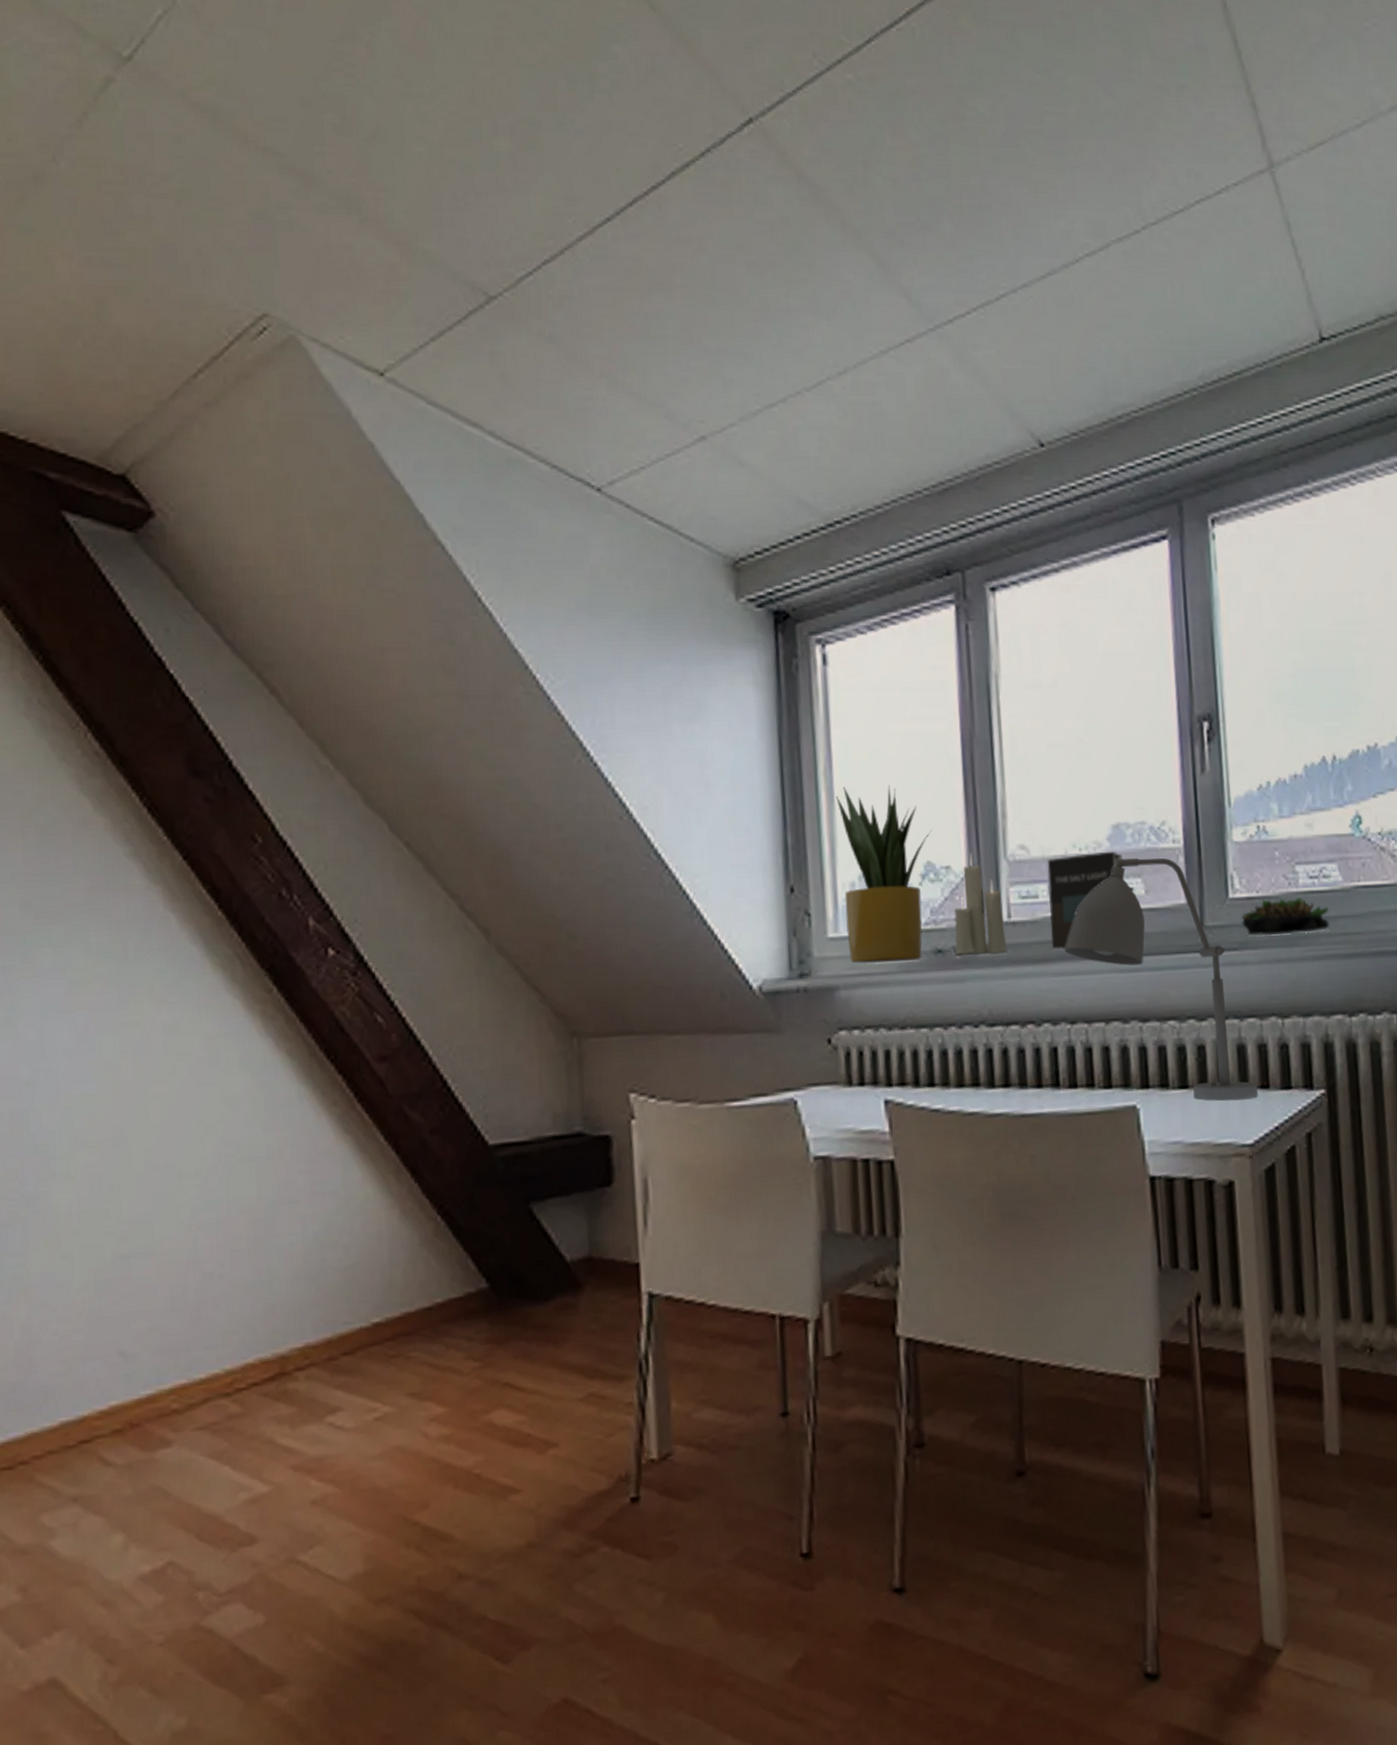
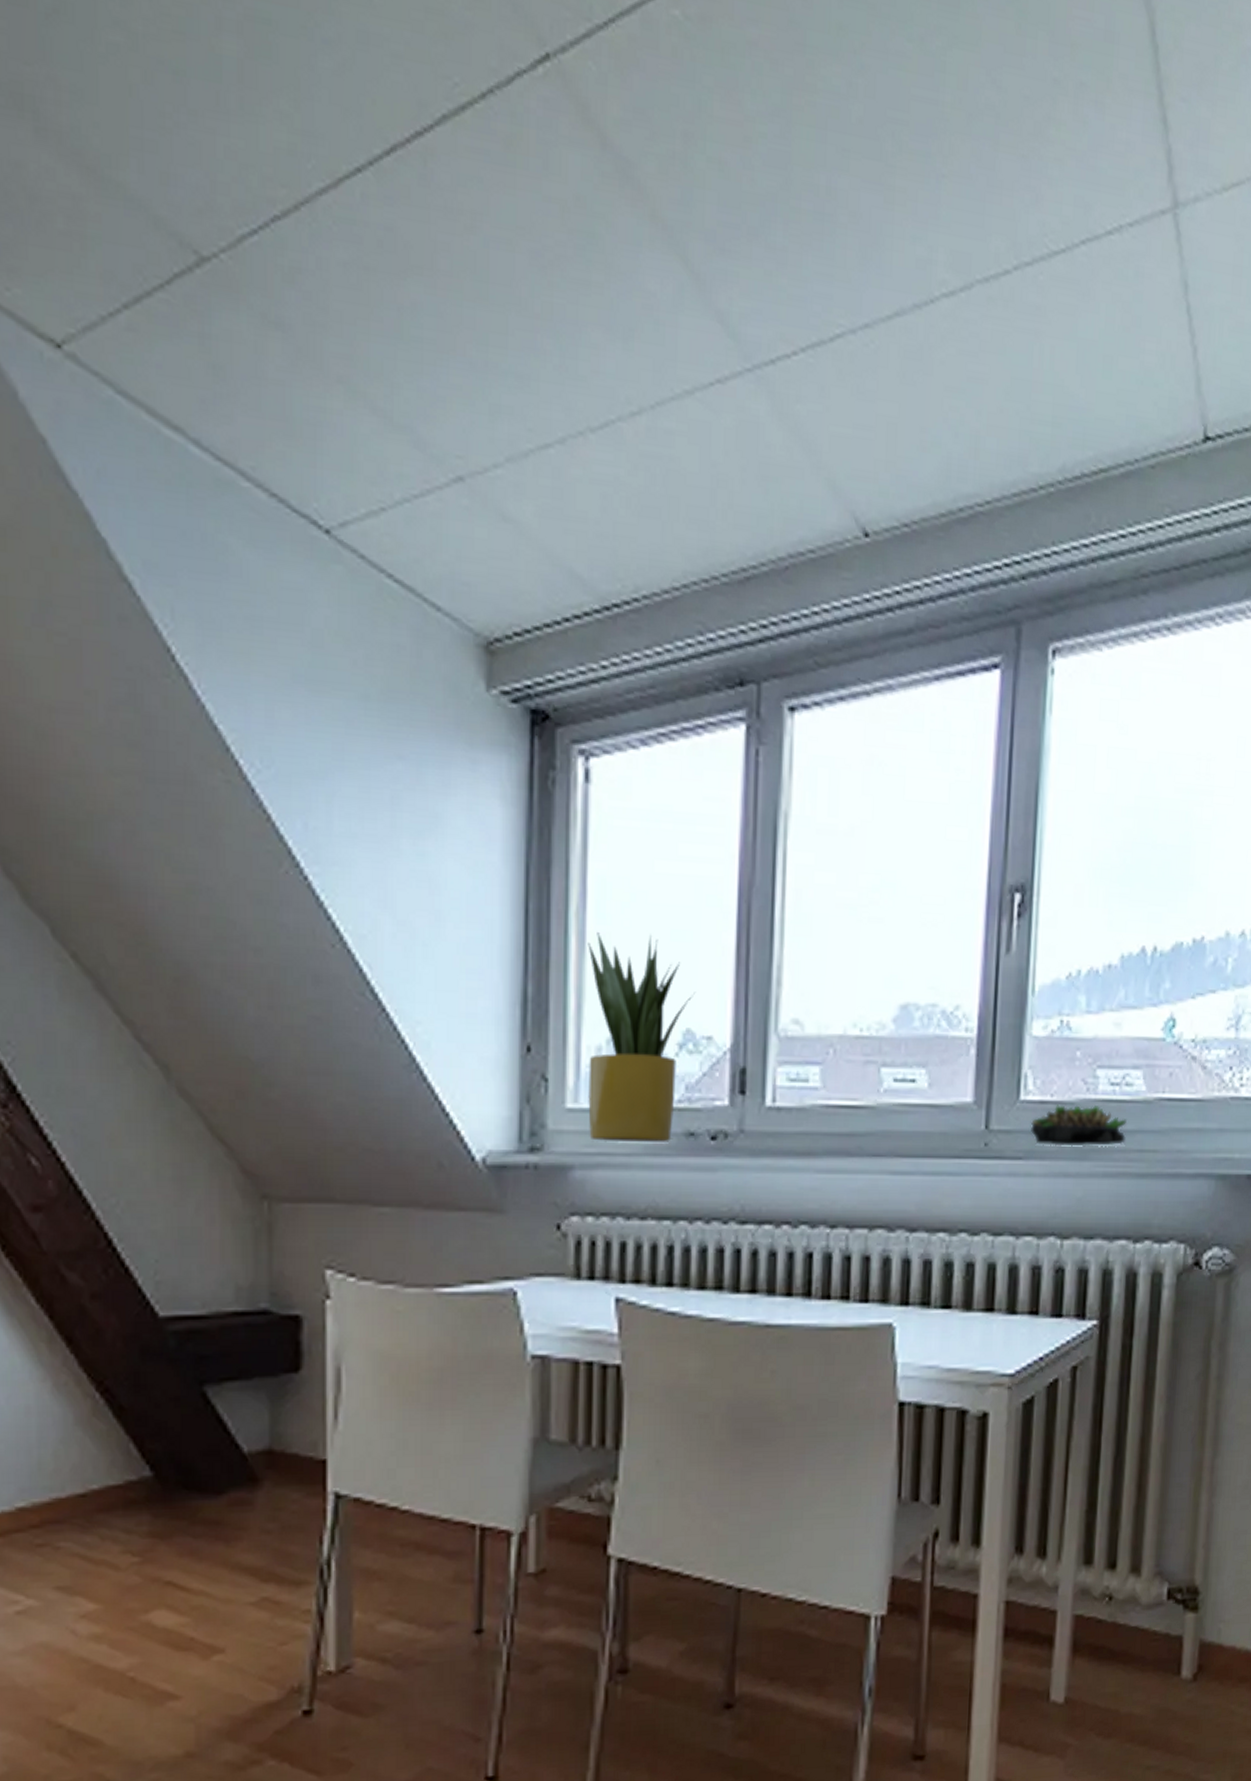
candle: present [953,853,1008,956] -> none [708,1024,769,1143]
books: present [1047,851,1122,949] -> none [818,1034,907,1143]
desk lamp: present [1065,857,1259,1102] -> none [832,1045,1027,1326]

